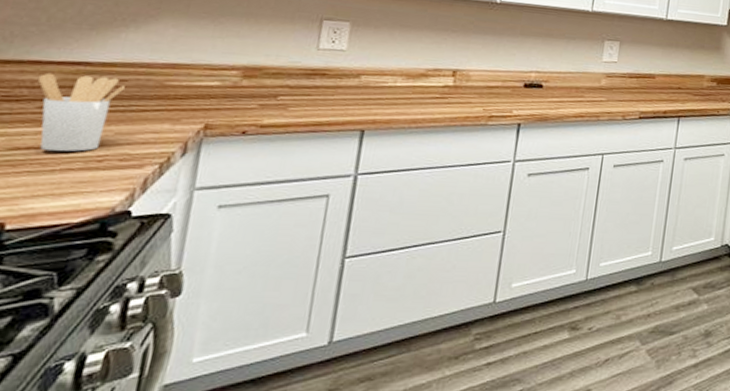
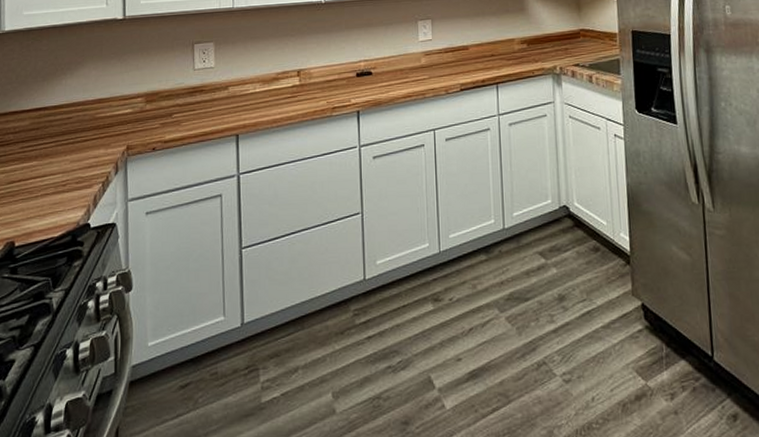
utensil holder: present [37,72,126,152] -> none [17,117,72,181]

